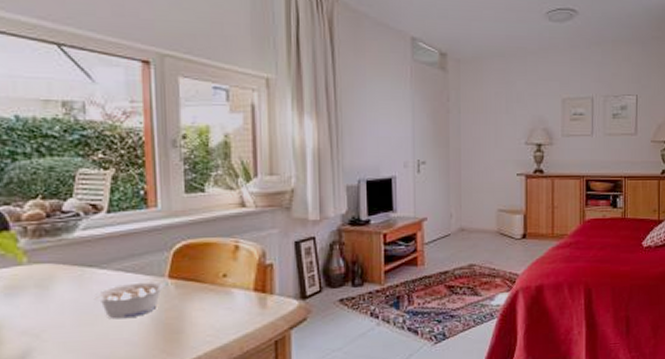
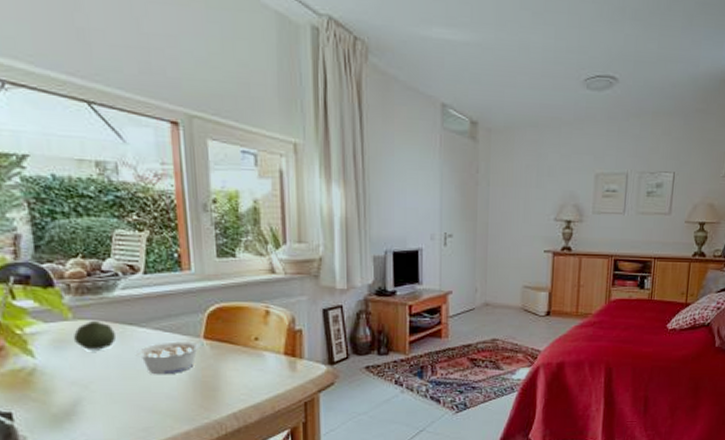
fruit: none [26,263,73,296] -> present [73,320,115,350]

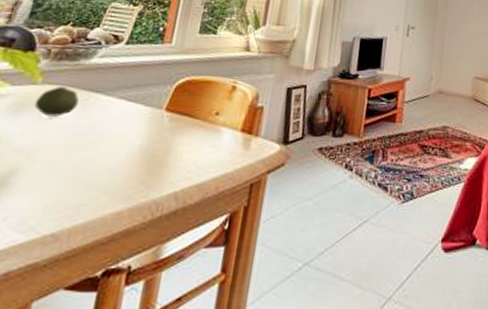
legume: present [135,341,201,375] -> none [91,111,161,147]

